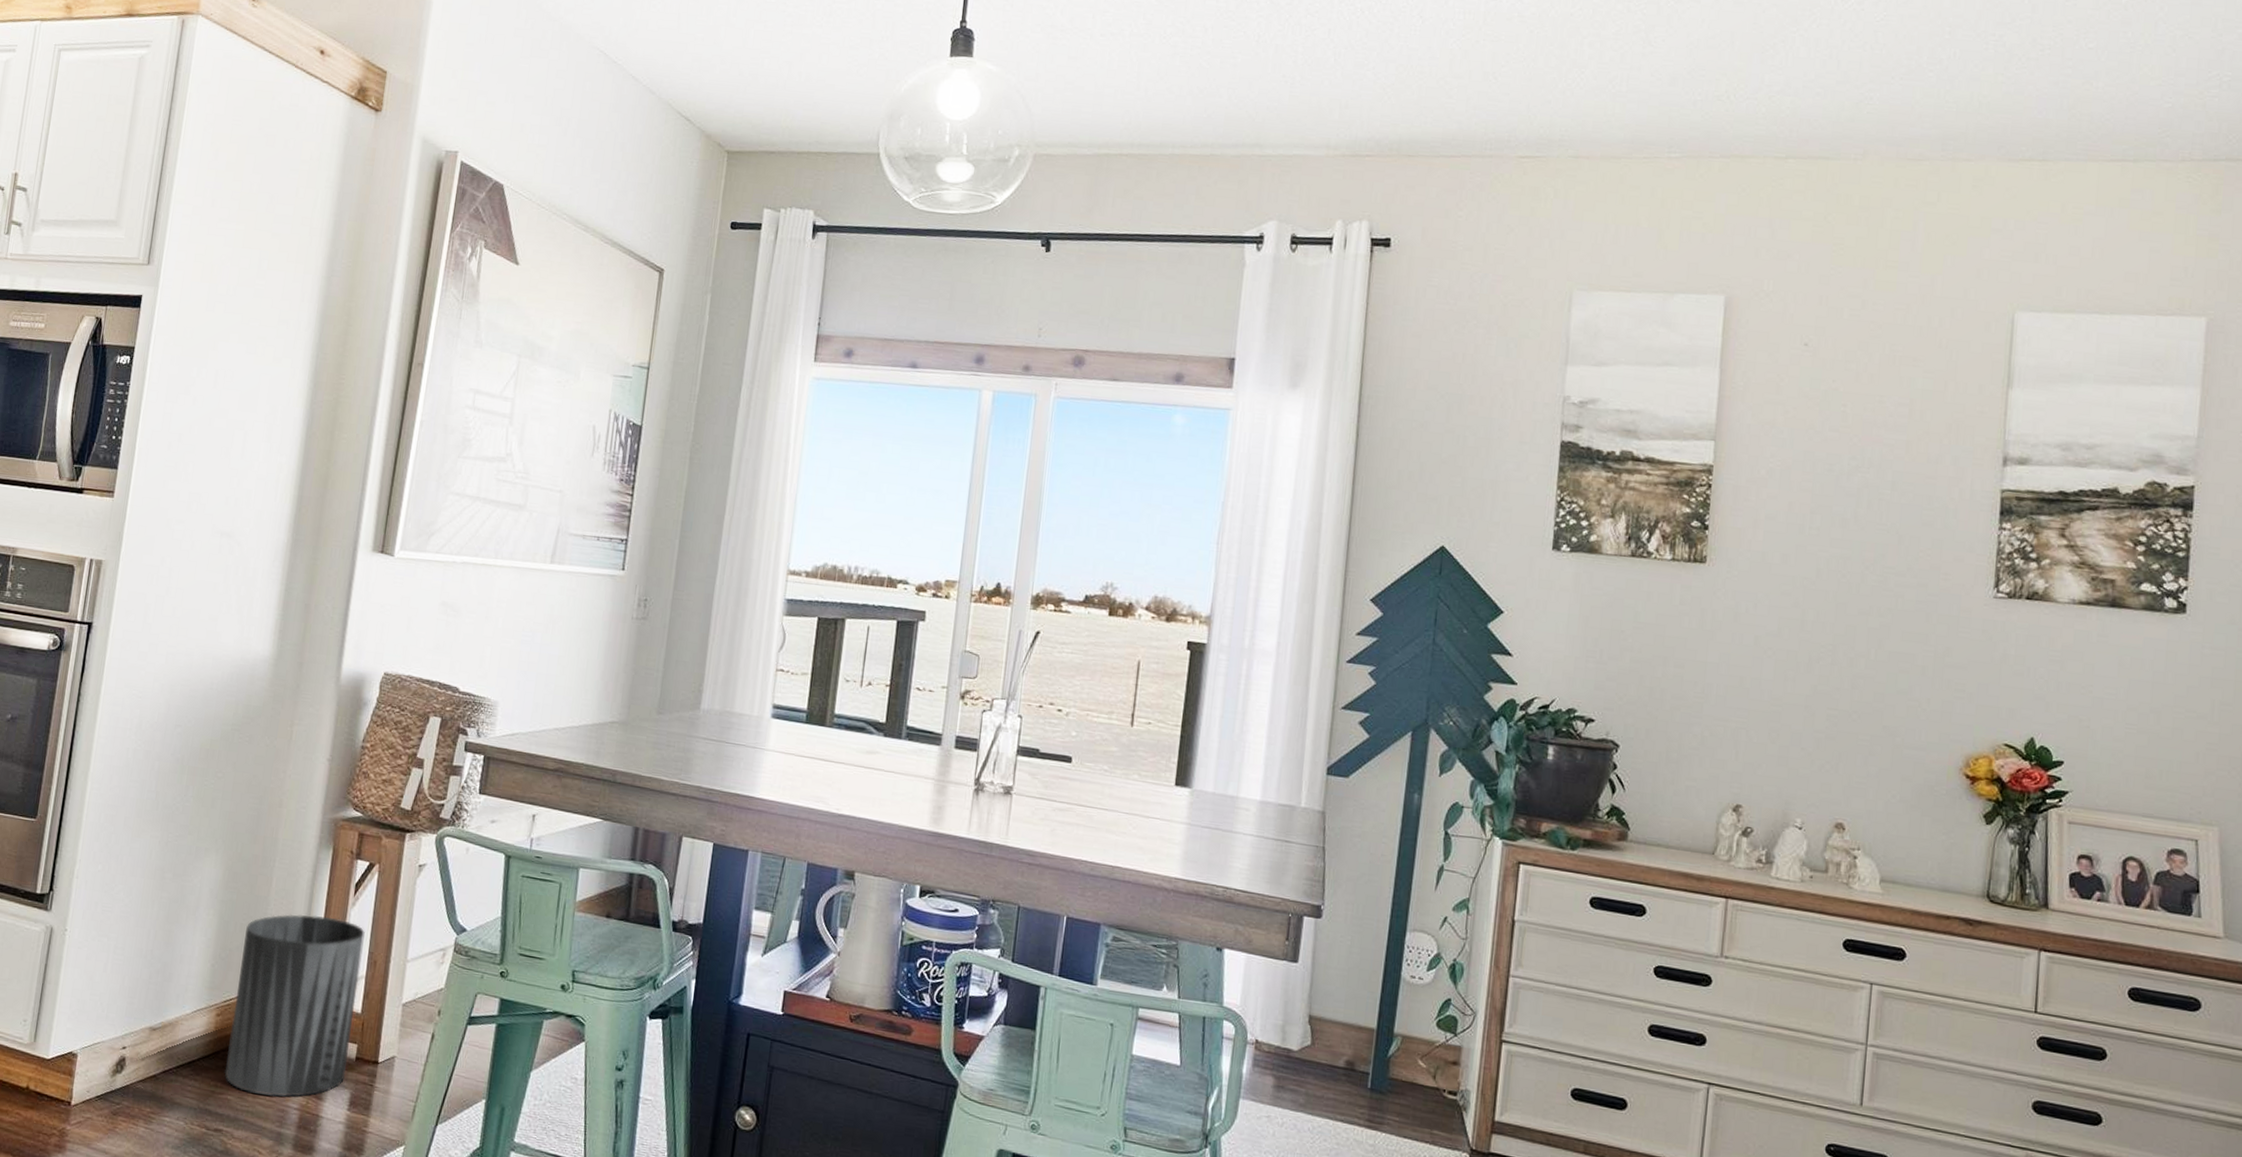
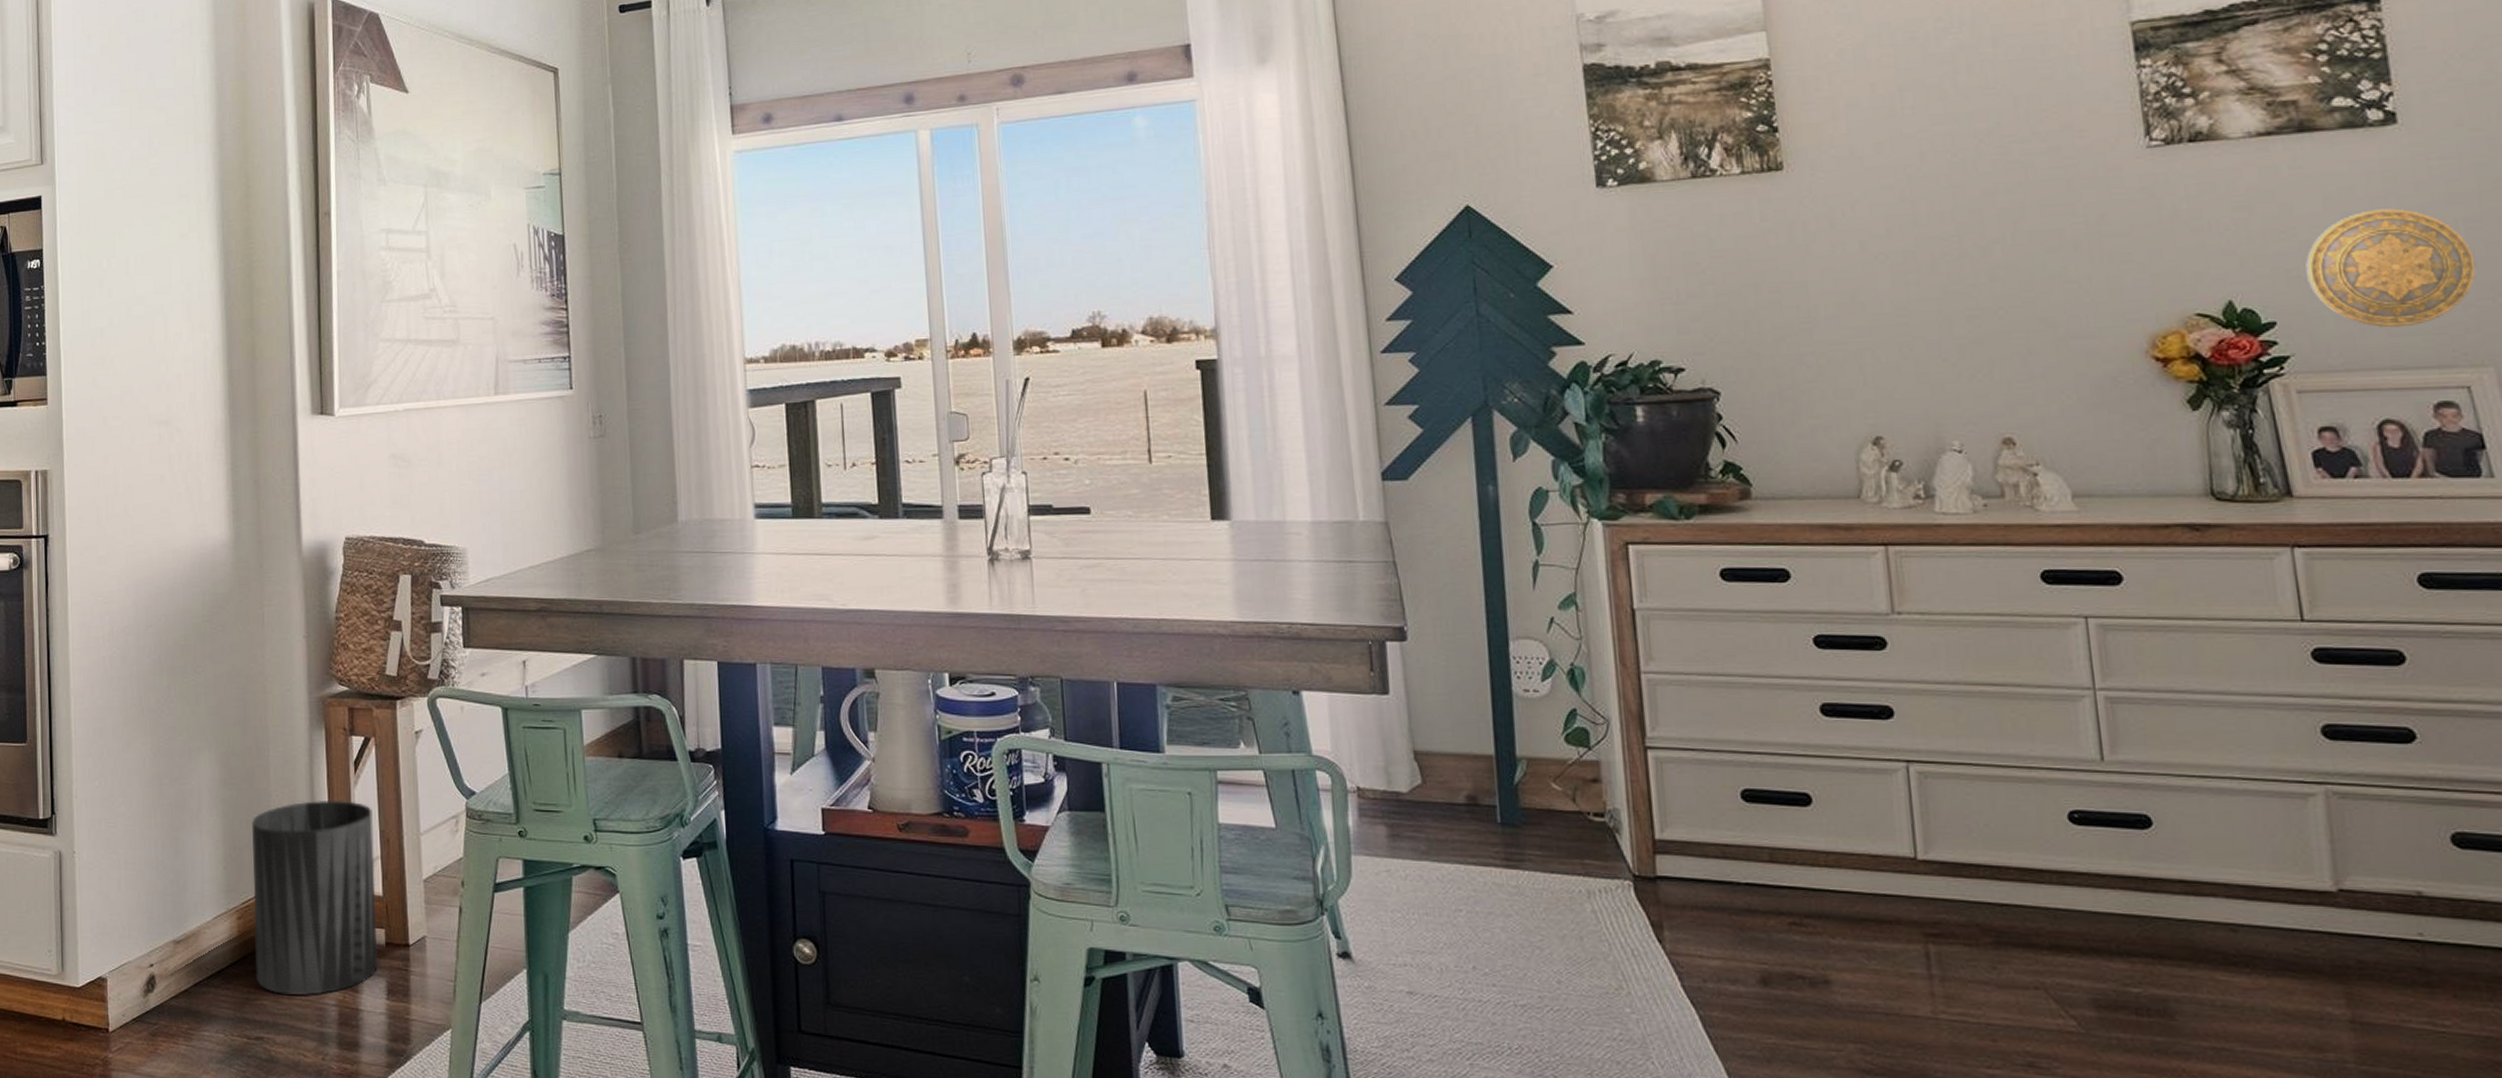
decorative plate: none [2094,681,2222,783] -> present [2305,208,2477,328]

